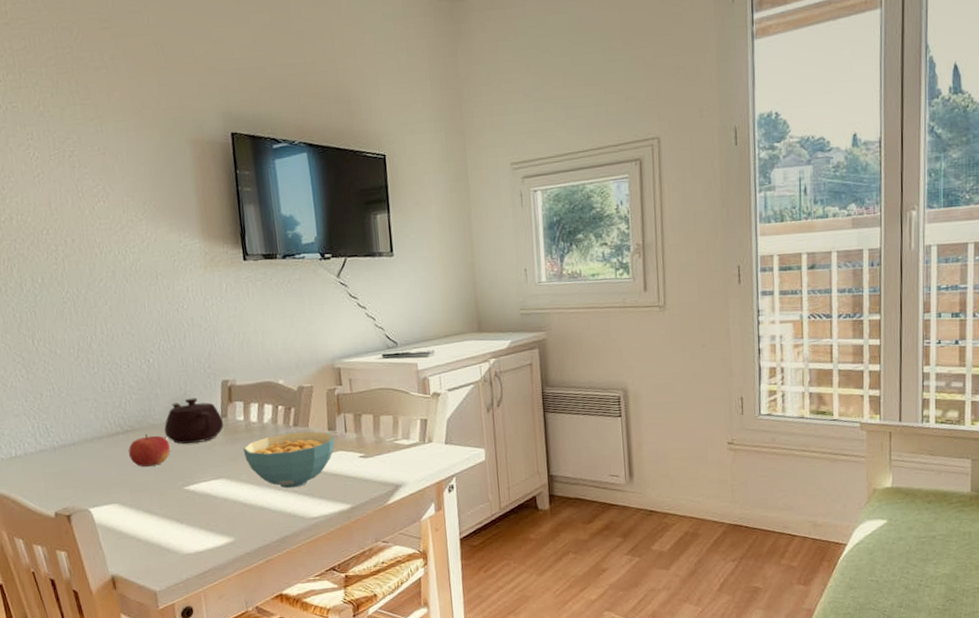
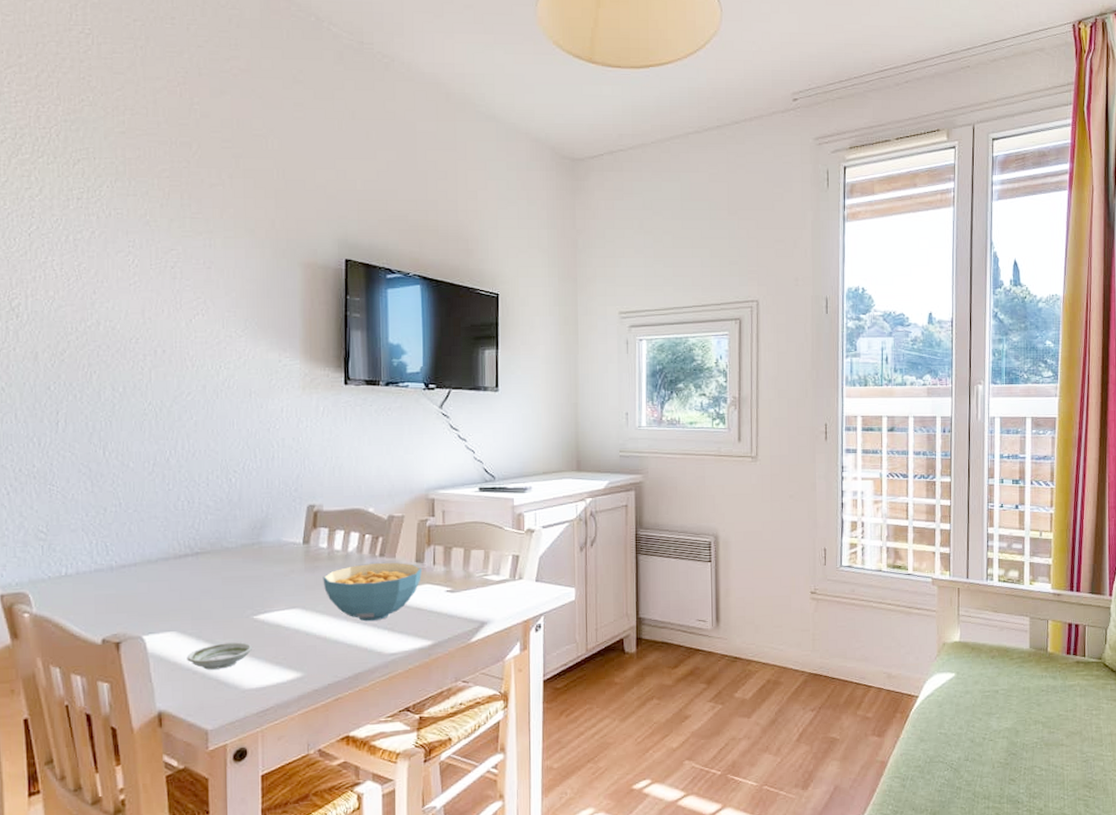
fruit: present [129,434,170,467] -> none [196,557,242,592]
saucer: none [130,511,187,538] -> present [187,642,252,670]
teapot: present [164,397,224,445] -> none [239,521,305,570]

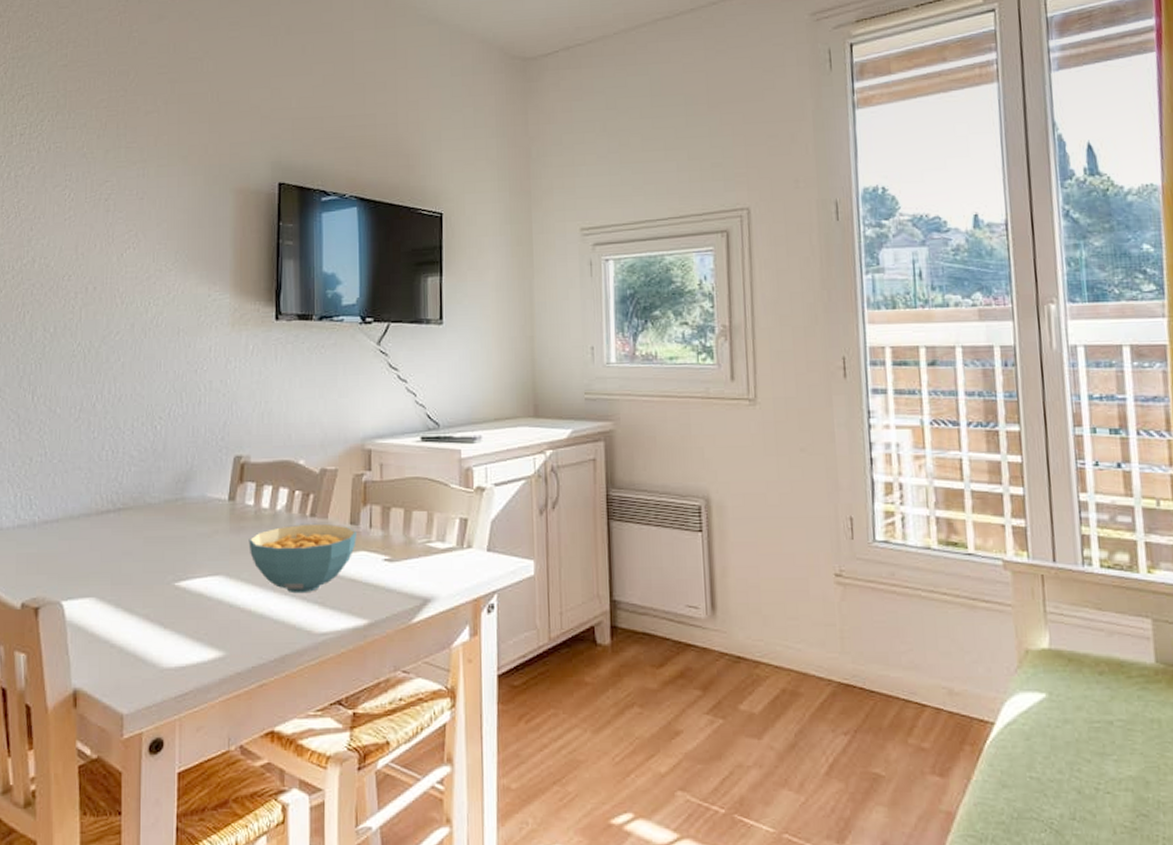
saucer: present [187,642,252,670] -> none [105,612,172,643]

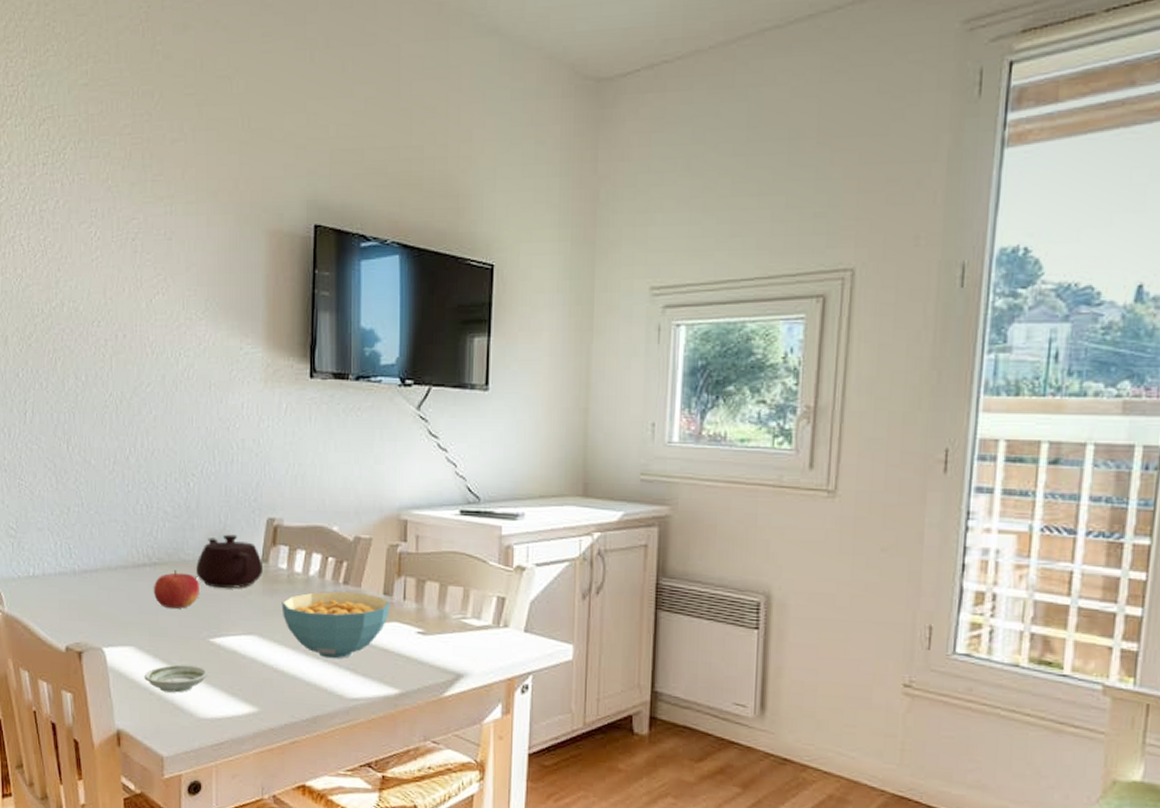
saucer: none [105,612,172,643] -> present [144,664,208,693]
fruit: none [118,514,165,554] -> present [154,569,199,609]
teapot: none [162,474,231,530] -> present [196,534,264,589]

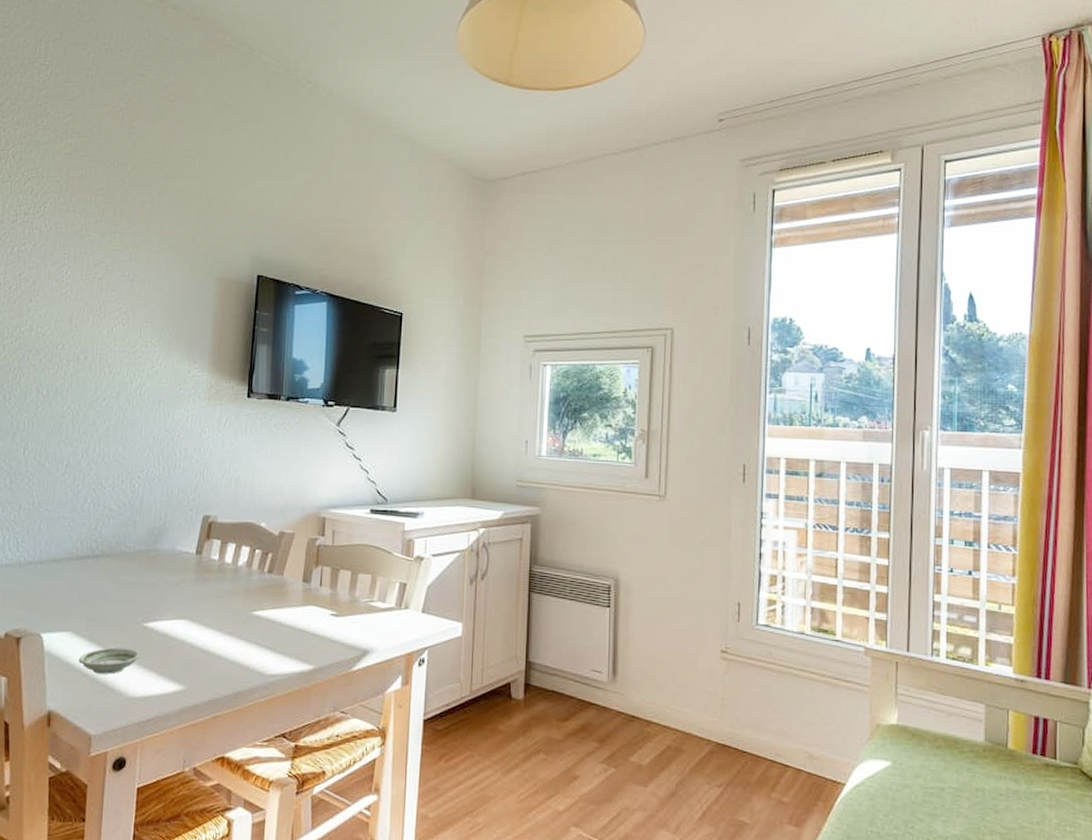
fruit: present [154,569,199,609] -> none [94,561,137,596]
teapot: present [196,534,264,589] -> none [135,529,198,578]
cereal bowl: present [281,591,391,659] -> none [211,579,309,640]

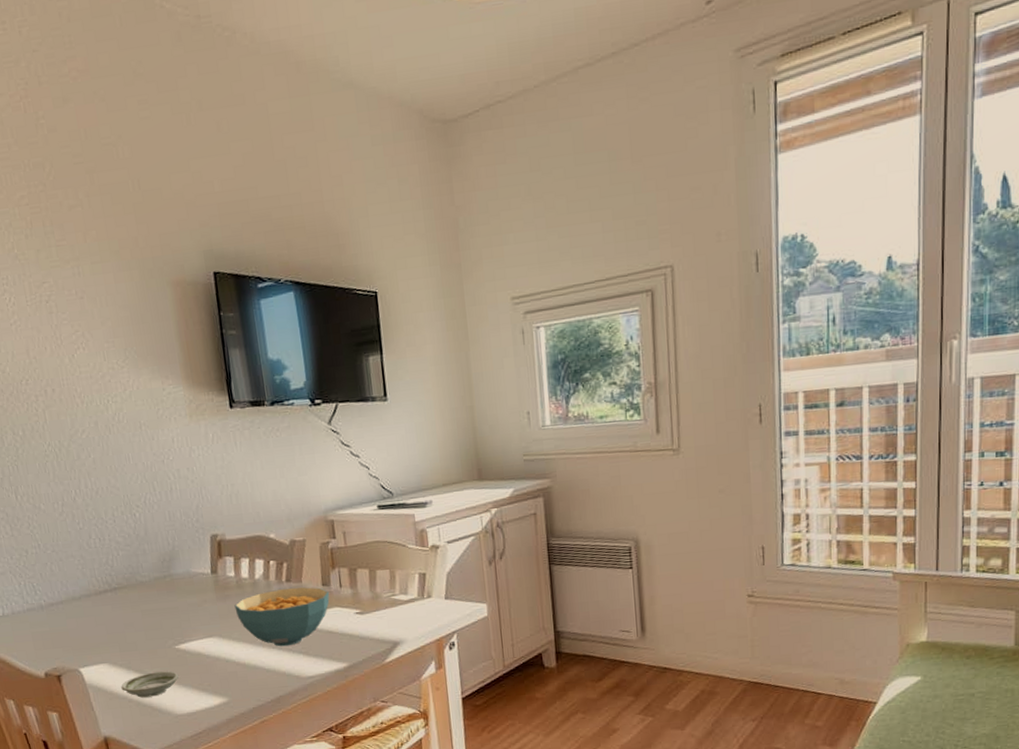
cereal bowl: none [211,579,309,640] -> present [234,587,330,647]

